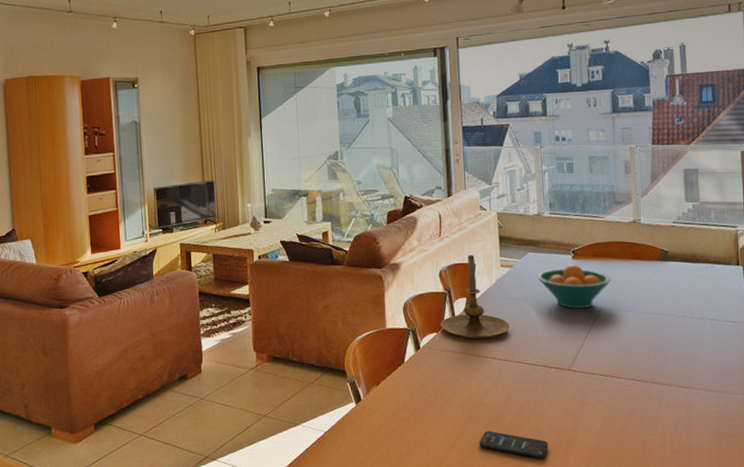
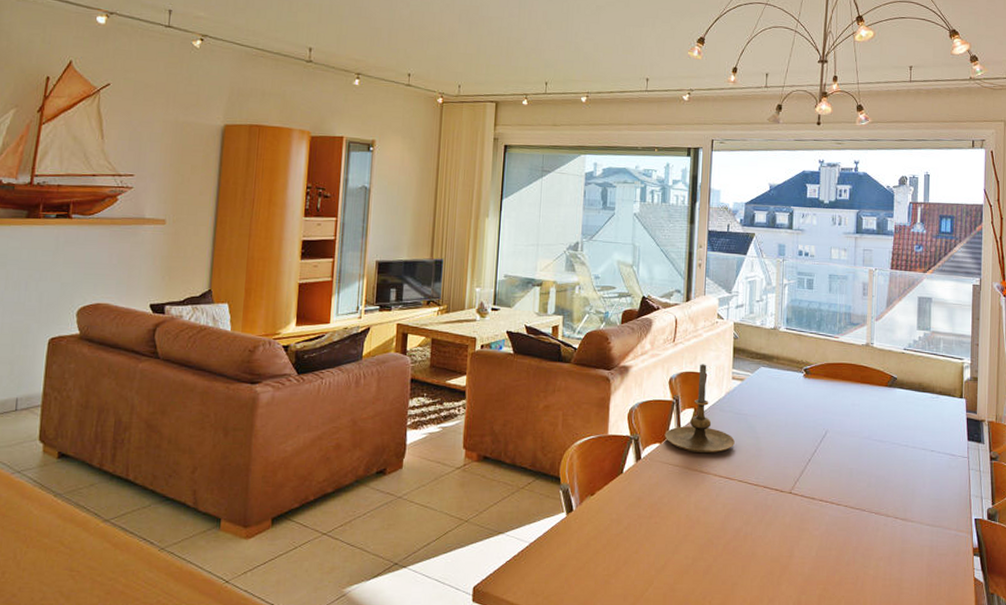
smartphone: present [479,430,548,458] -> none [691,552,762,585]
fruit bowl: present [537,264,611,309] -> none [767,383,839,429]

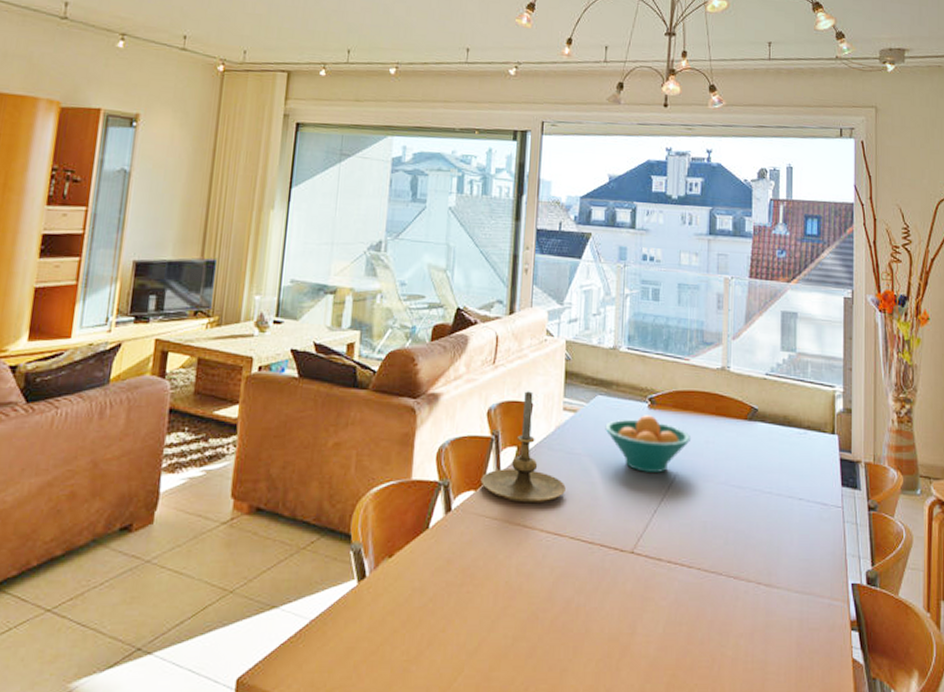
fruit bowl: none [767,383,839,429] -> present [605,415,690,473]

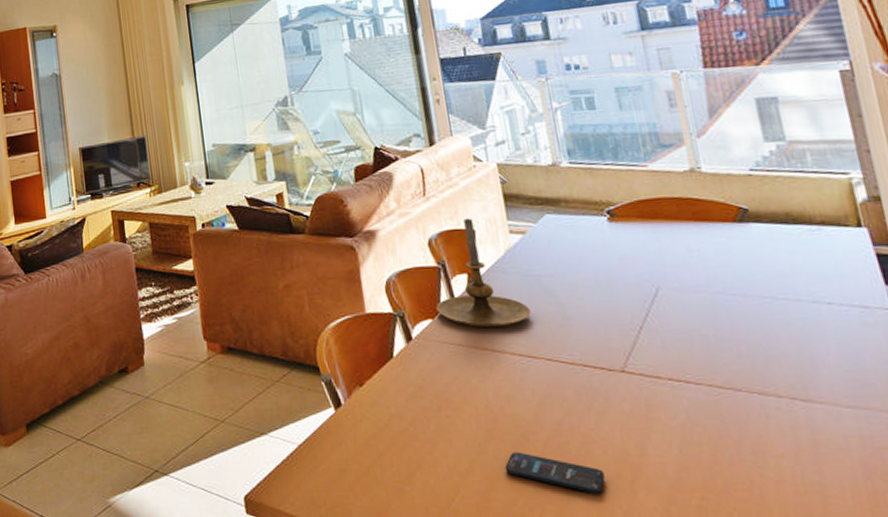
smartphone: none [510,630,597,672] -> present [504,451,605,493]
fruit bowl: present [605,415,690,473] -> none [561,228,668,288]

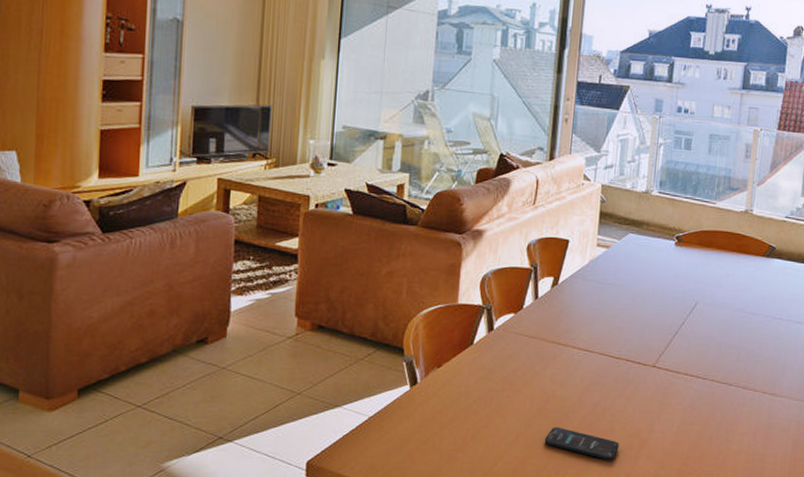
candle holder: present [435,218,531,328] -> none [520,229,597,325]

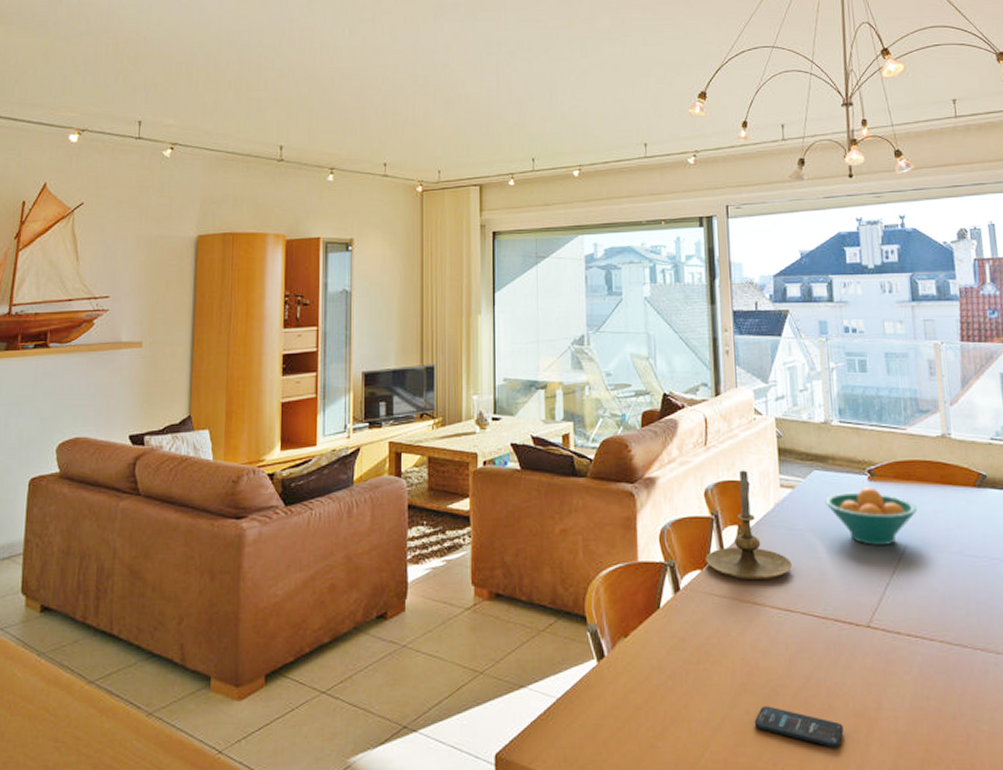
candle holder: none [520,229,597,325] -> present [705,470,792,581]
fruit bowl: none [634,251,712,301] -> present [825,487,917,545]

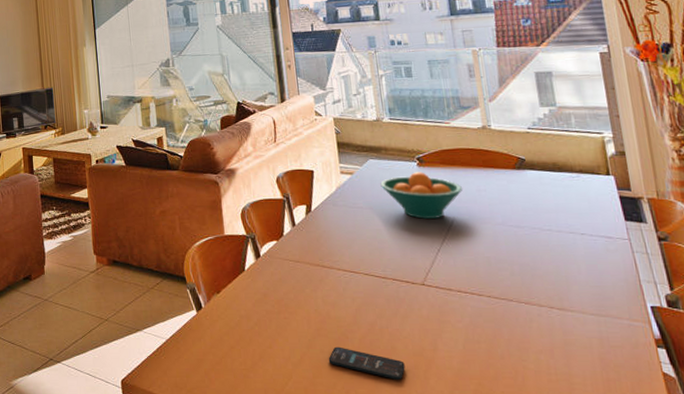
candle holder: present [705,470,792,581] -> none [280,161,354,249]

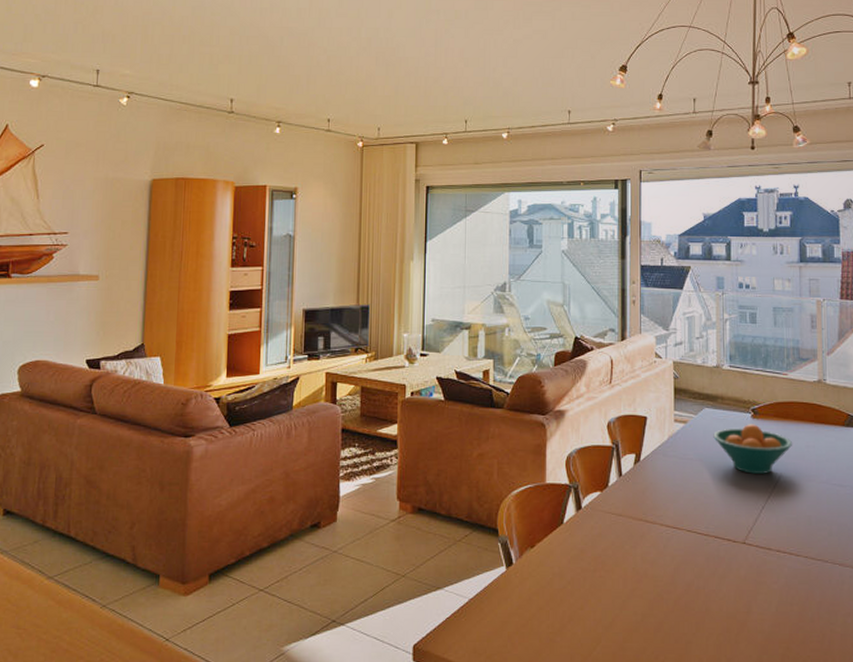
smartphone: present [328,346,405,380] -> none [641,608,717,644]

